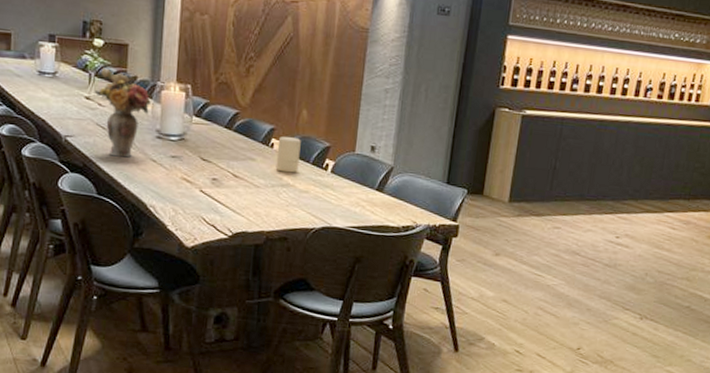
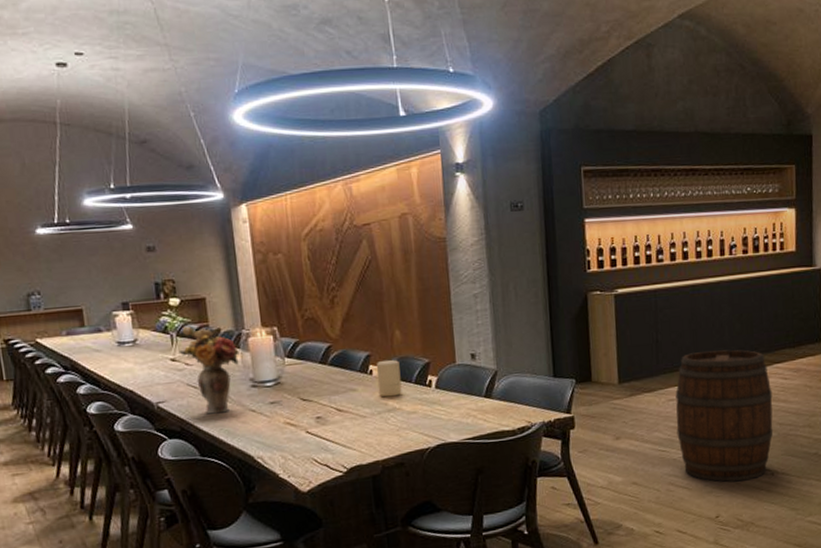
wooden barrel: none [555,186,658,320] -> present [675,349,773,482]

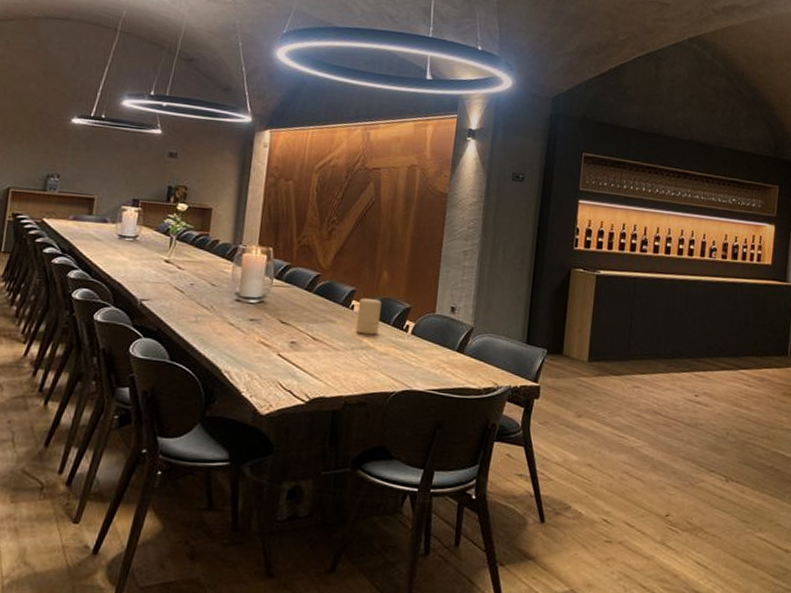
flower arrangement: present [178,326,241,414] -> none [174,231,233,321]
wooden barrel: present [675,349,773,482] -> none [638,344,736,483]

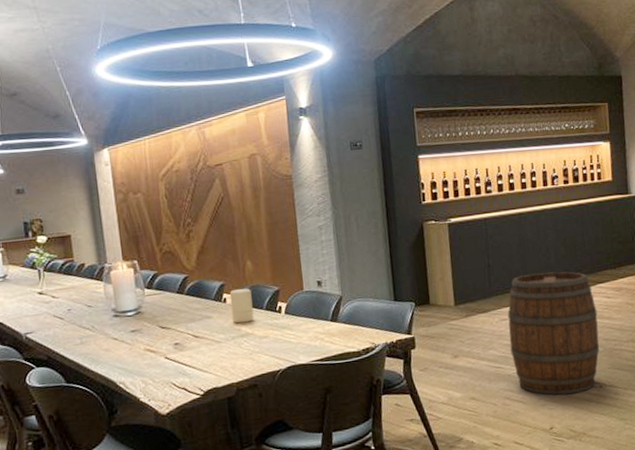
wooden barrel: none [638,344,736,483] -> present [507,271,600,395]

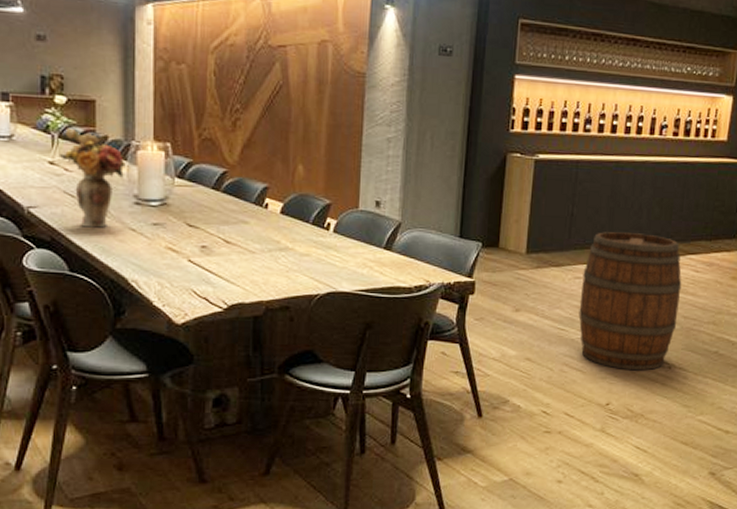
flower arrangement: none [45,261,103,343] -> present [58,128,127,228]
candle: present [229,288,254,324] -> none [272,194,298,235]

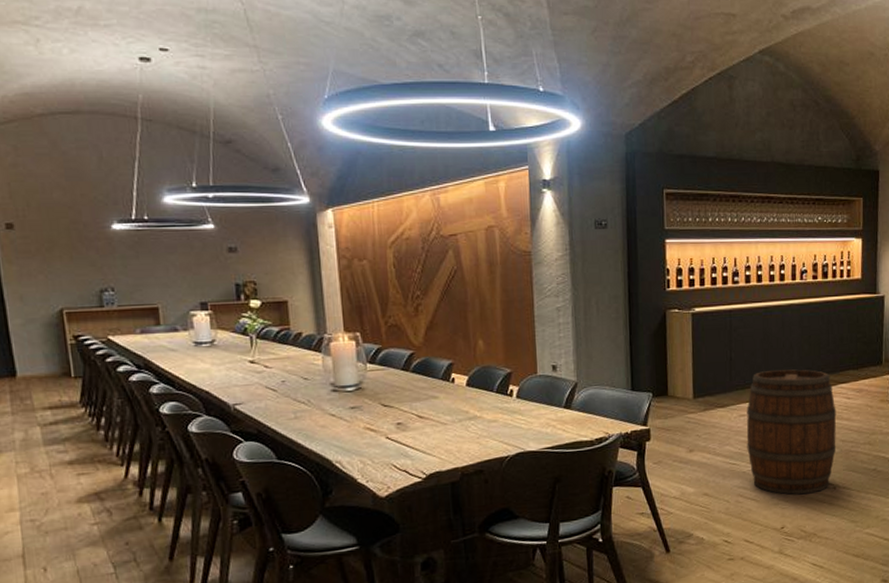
flower arrangement: present [58,128,127,228] -> none [258,328,322,418]

